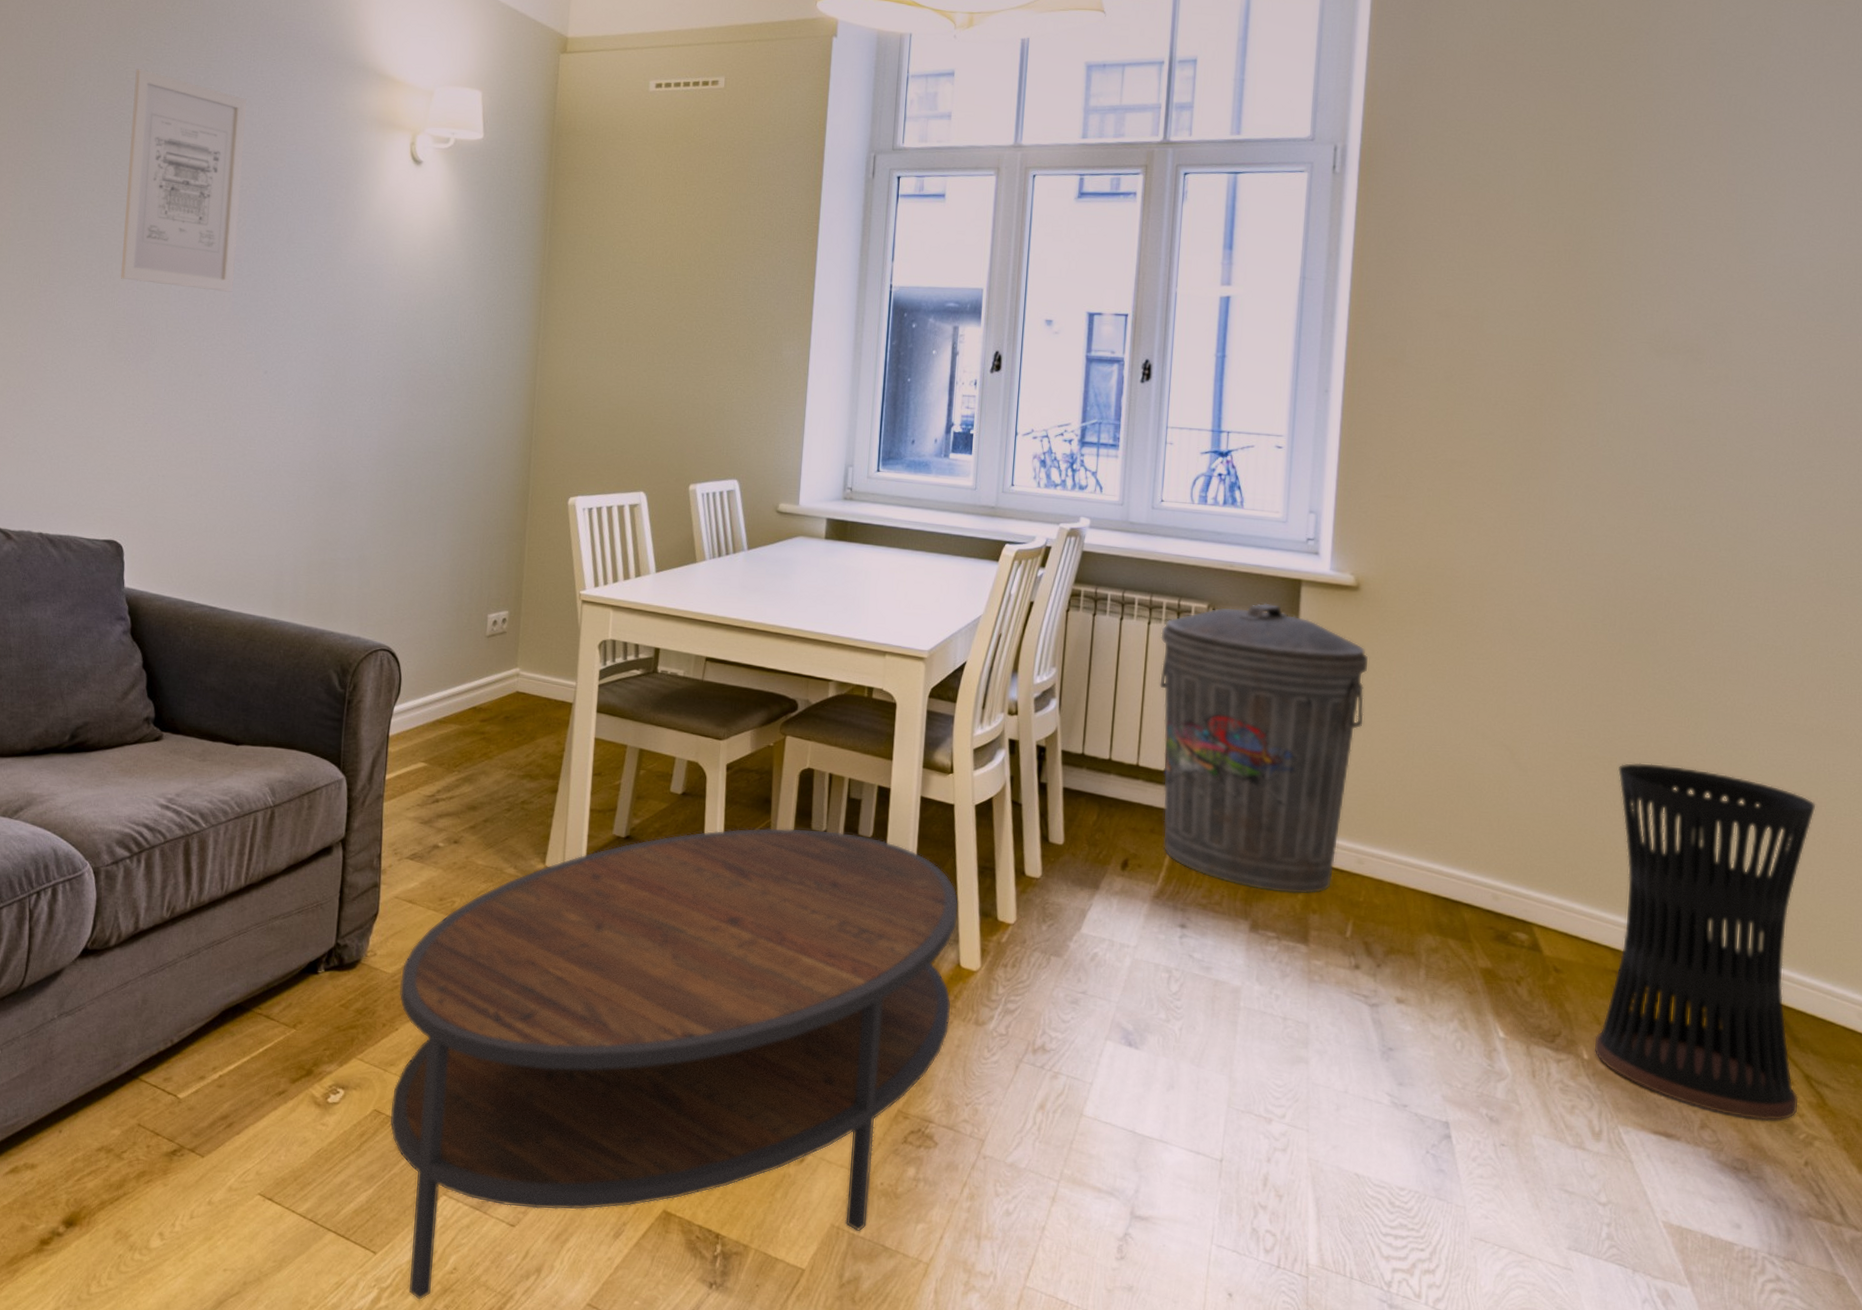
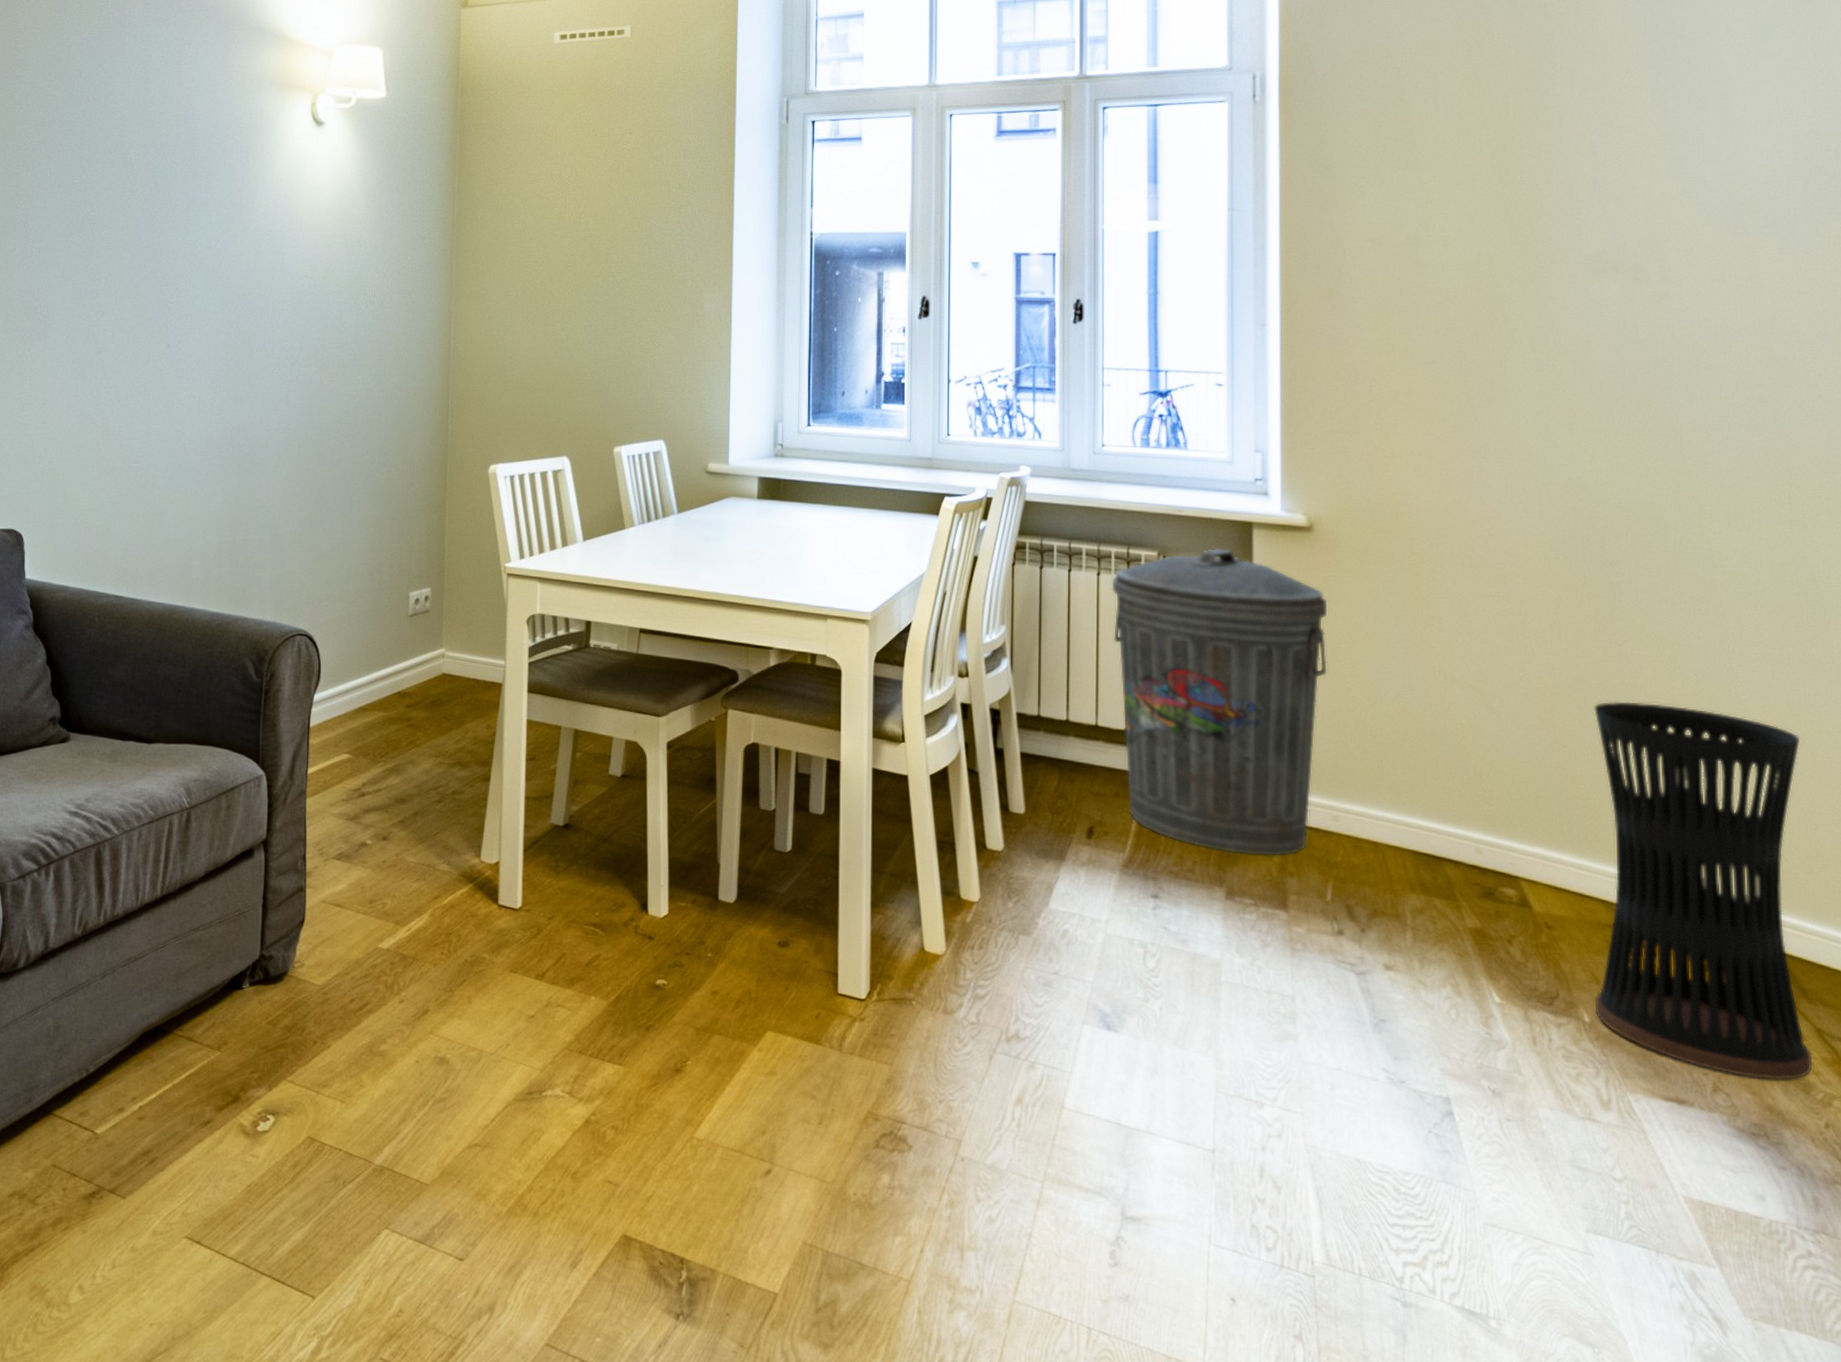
wall art: present [121,69,246,292] -> none [15,38,141,264]
coffee table: present [389,828,959,1300] -> none [324,808,918,1348]

